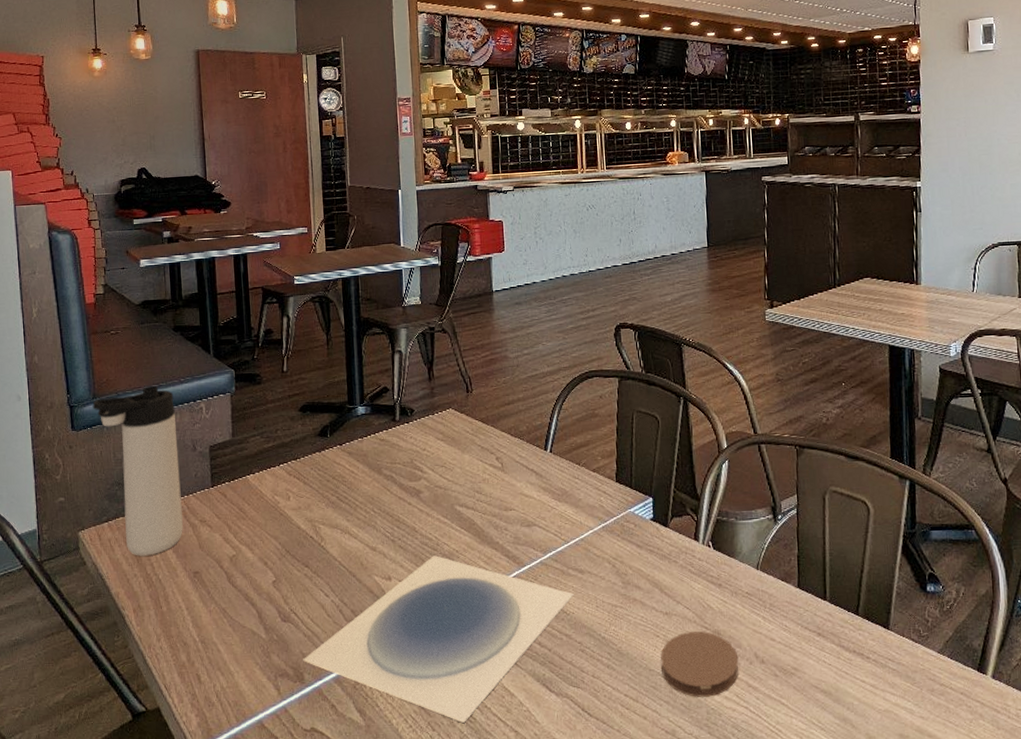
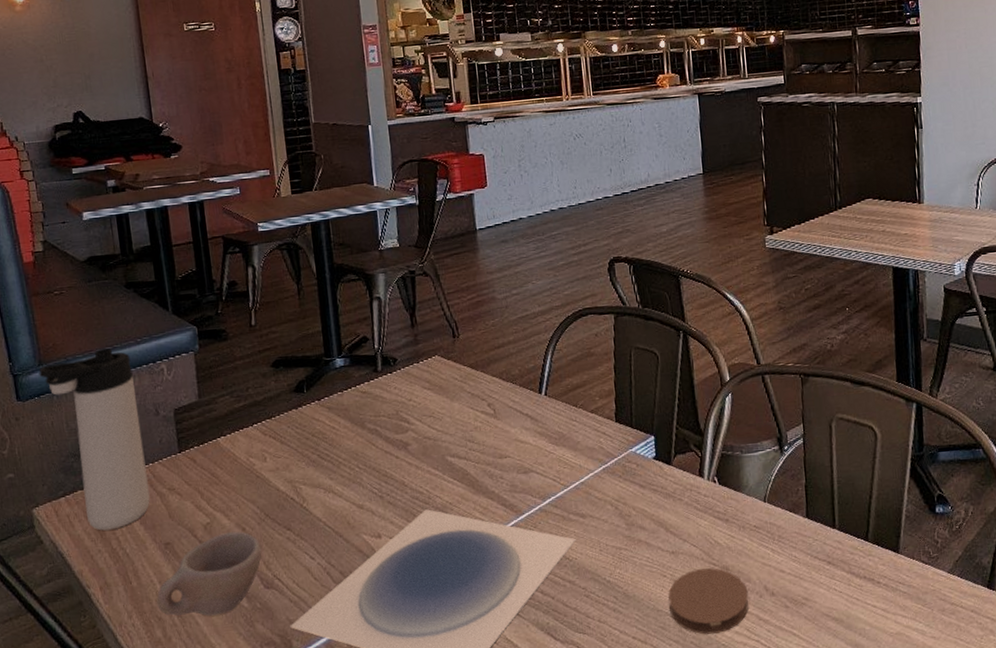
cup: none [183,565,281,644] -> present [156,531,262,616]

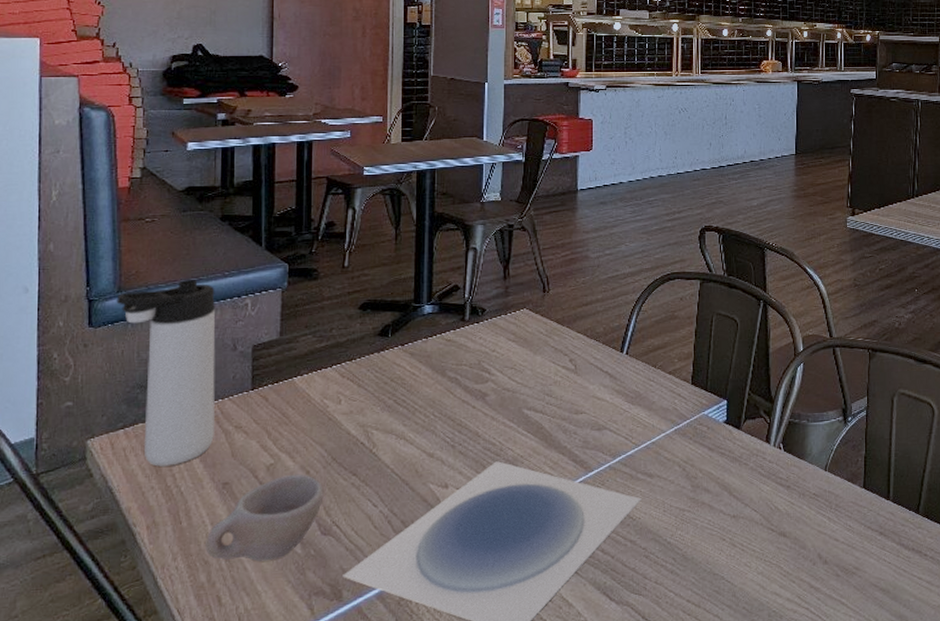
coaster: present [668,568,749,634] -> none [725,533,802,600]

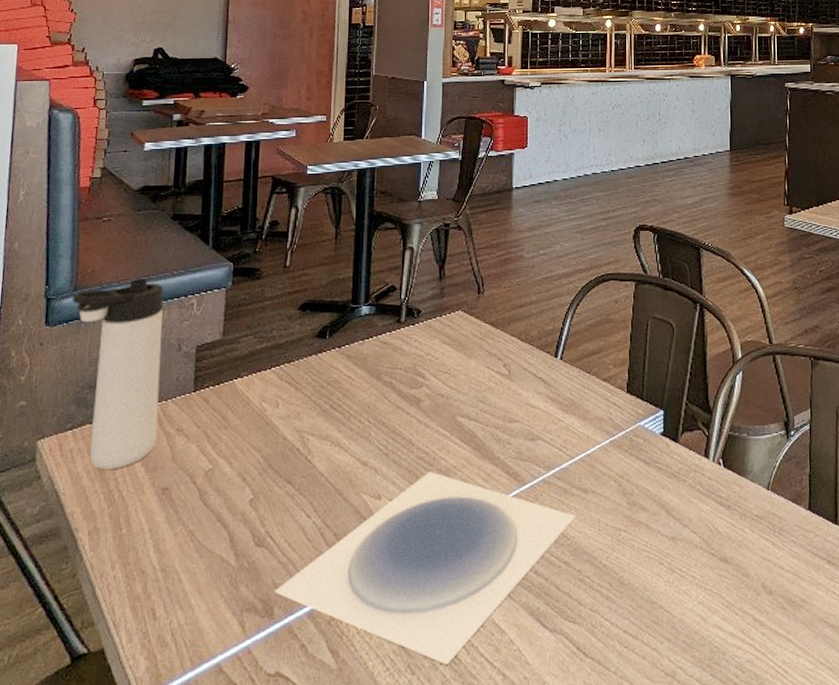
cup: present [205,474,324,562] -> none [143,480,259,573]

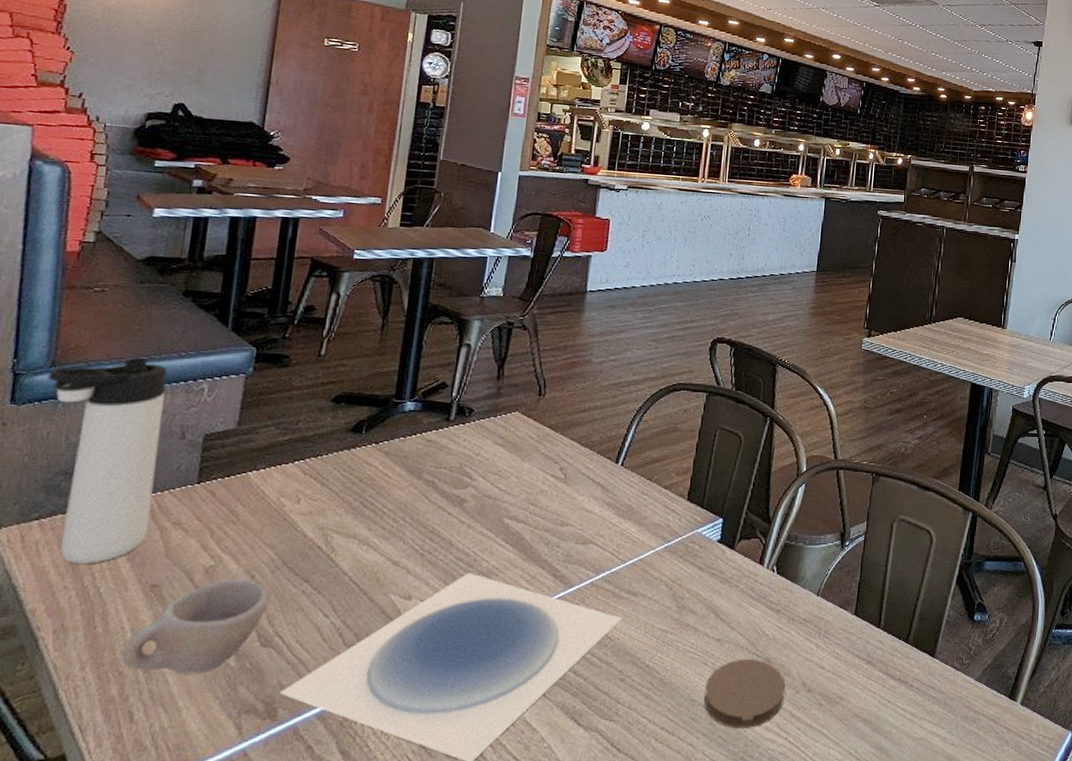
cup: none [143,480,259,573] -> present [121,578,269,674]
coaster: none [663,558,745,633] -> present [703,659,786,729]

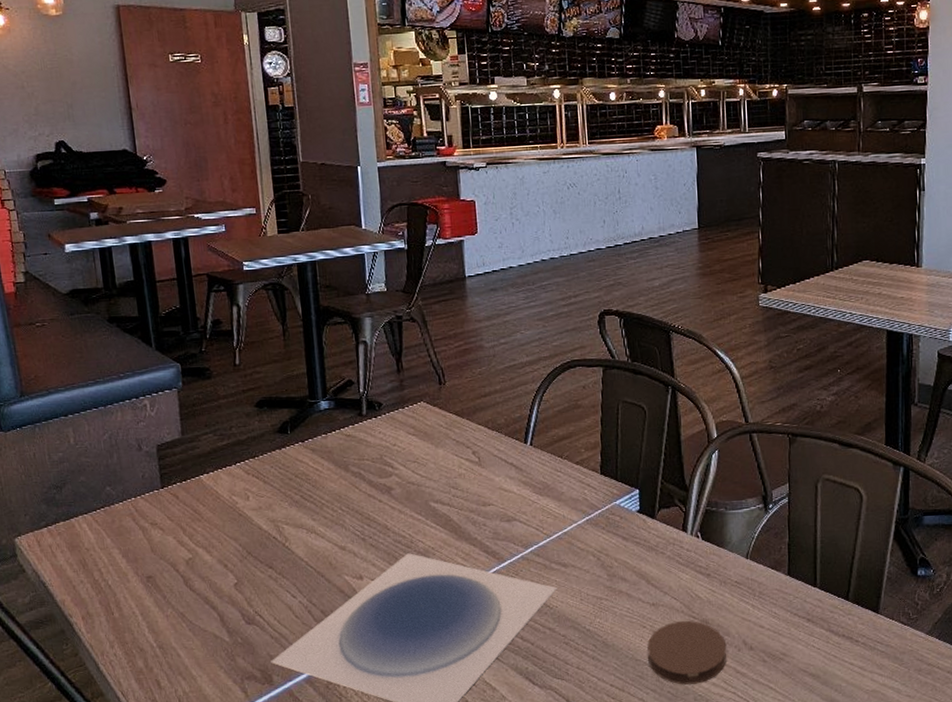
thermos bottle: present [47,357,168,564] -> none [20,381,133,562]
cup: present [121,578,269,674] -> none [138,567,244,649]

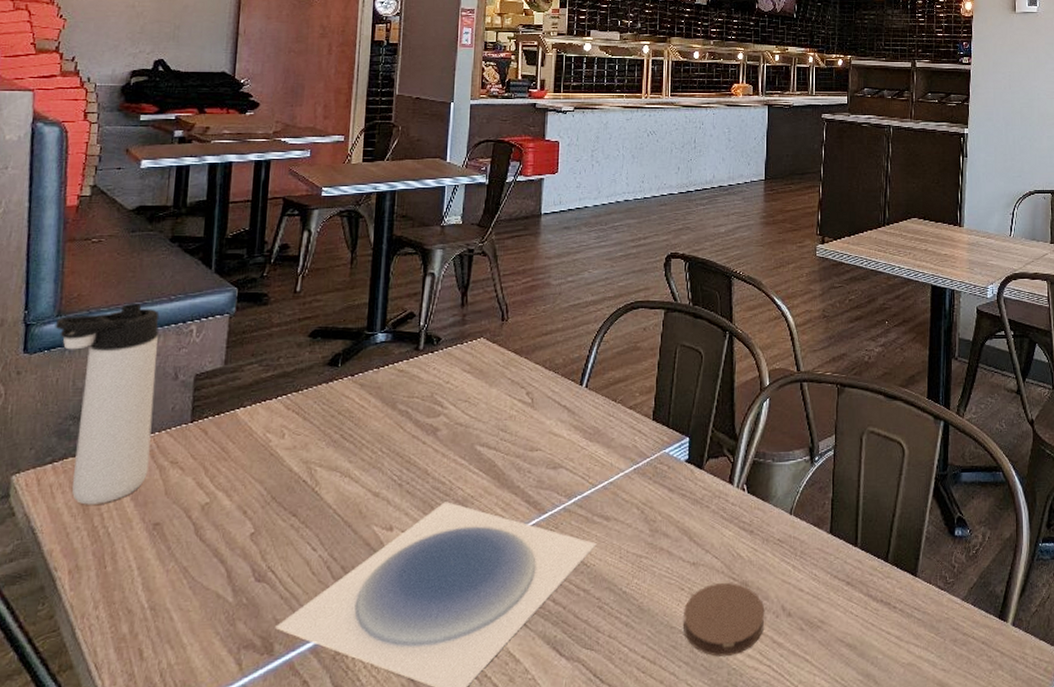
thermos bottle: none [20,381,133,562] -> present [55,303,160,505]

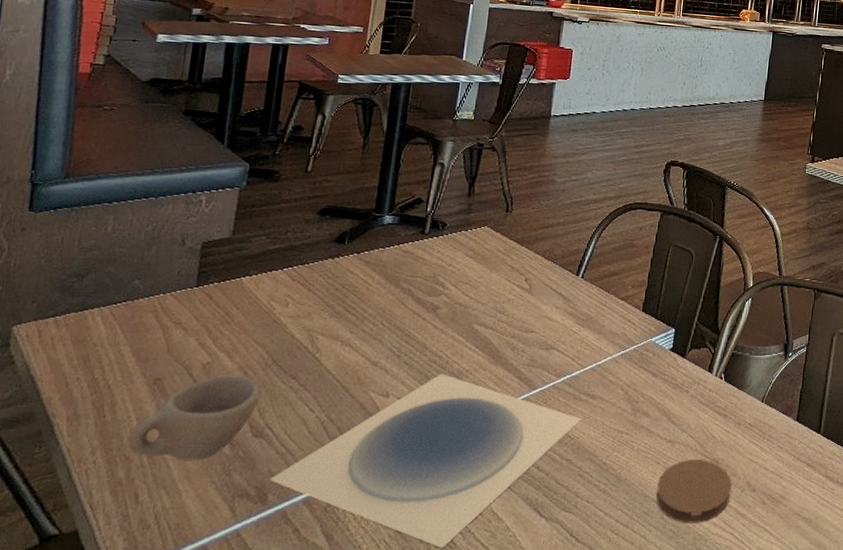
thermos bottle: present [55,303,160,505] -> none [62,170,170,358]
cup: none [130,514,261,611] -> present [127,374,260,460]

